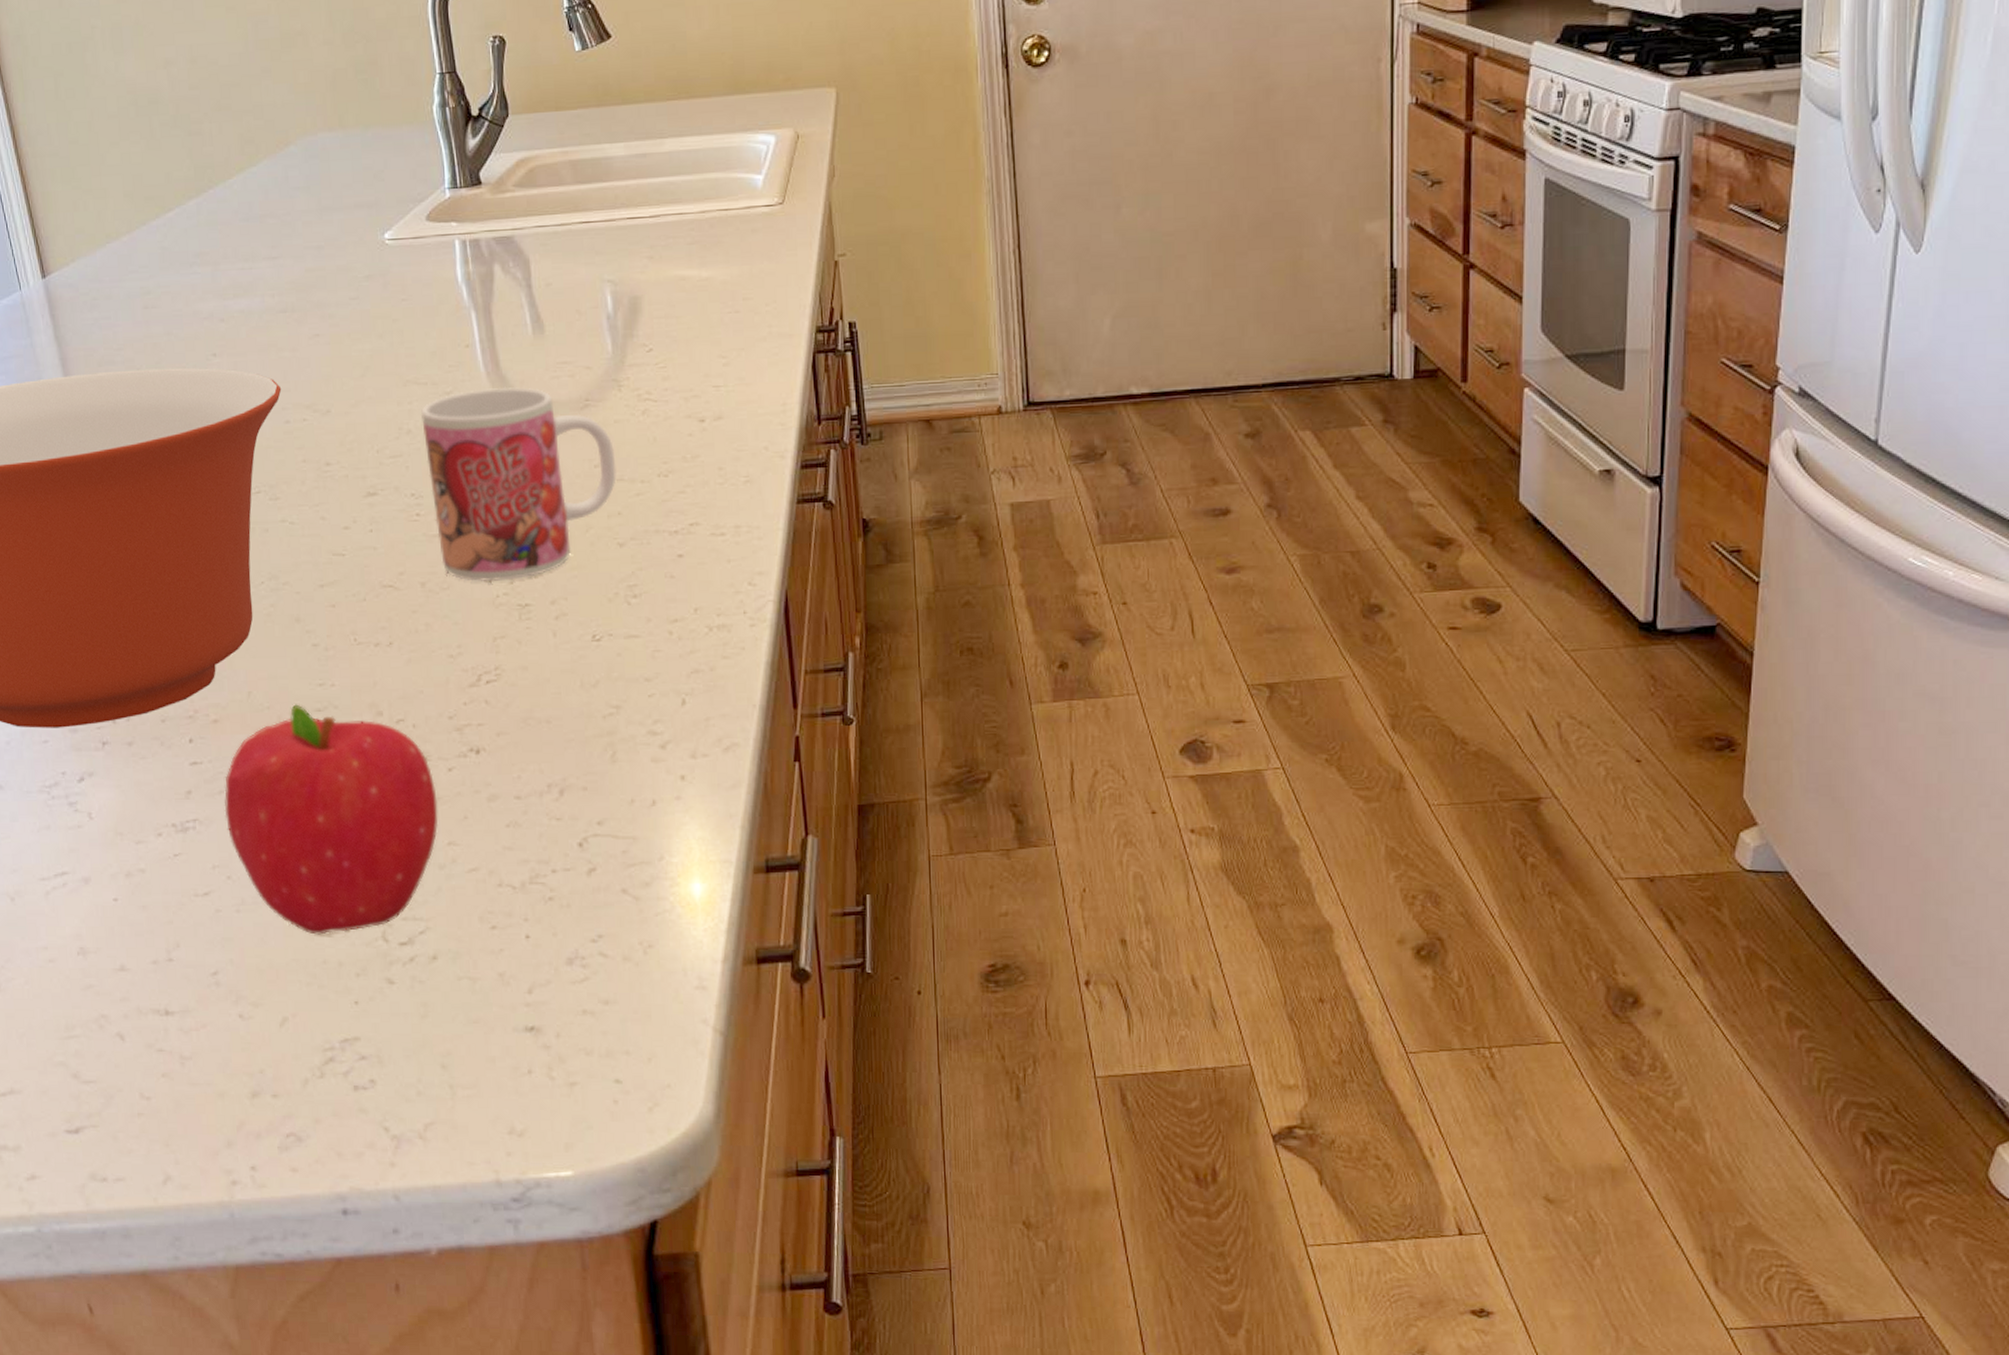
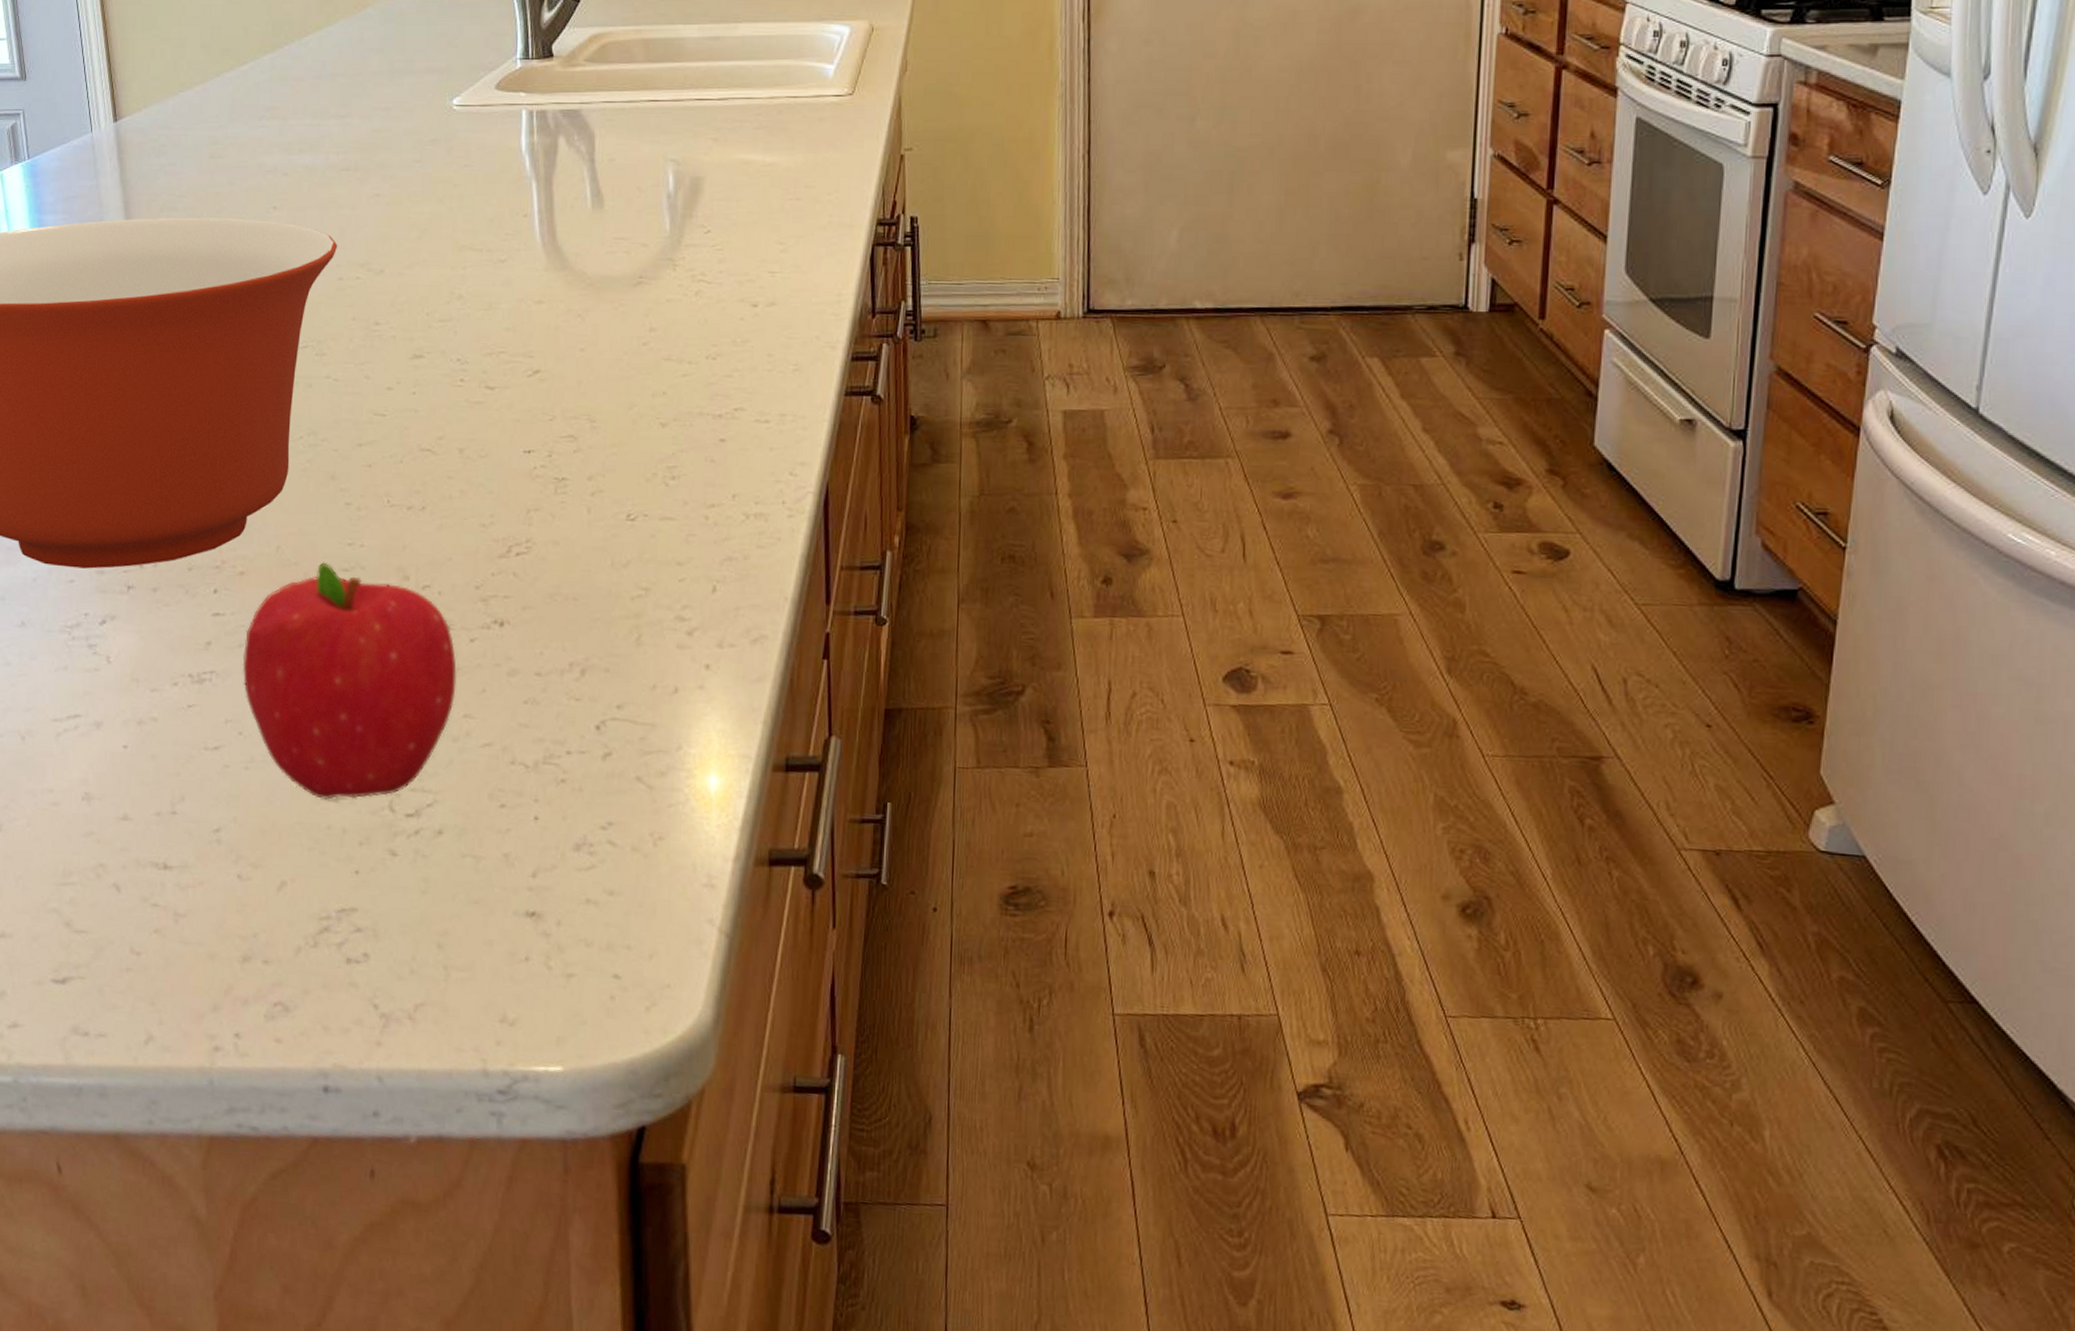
mug: present [420,386,616,582] -> none [473,258,665,454]

